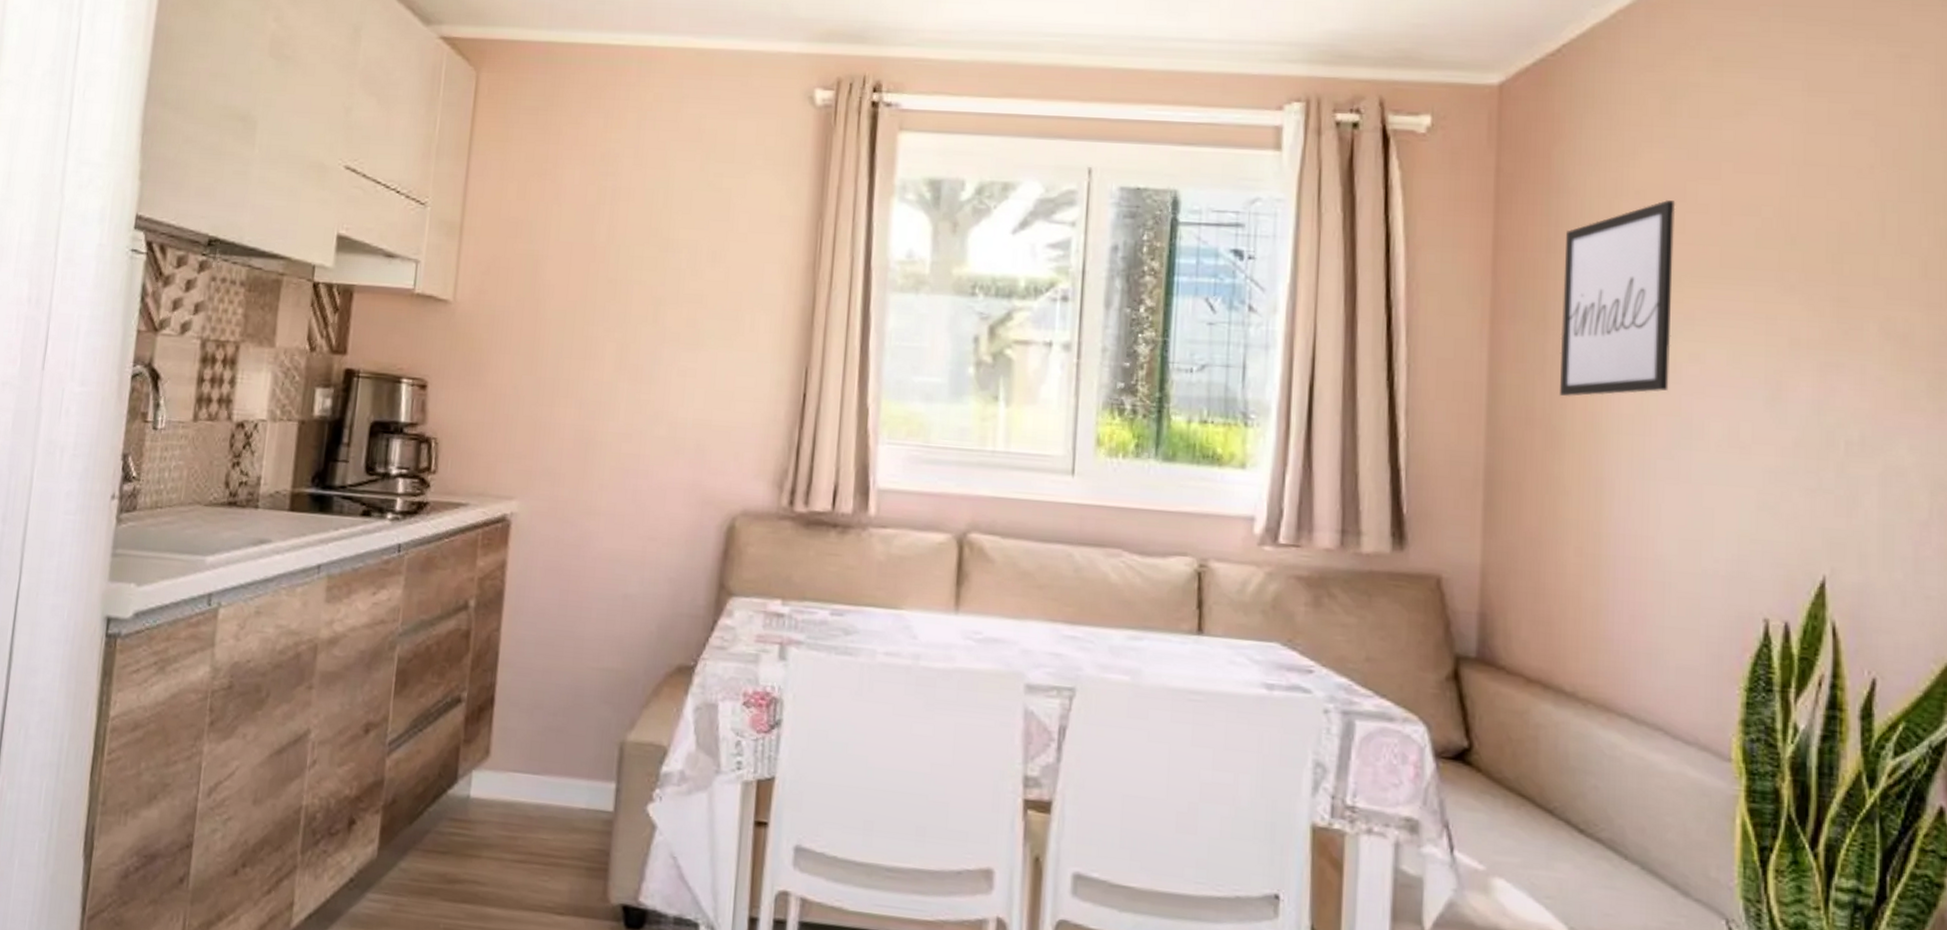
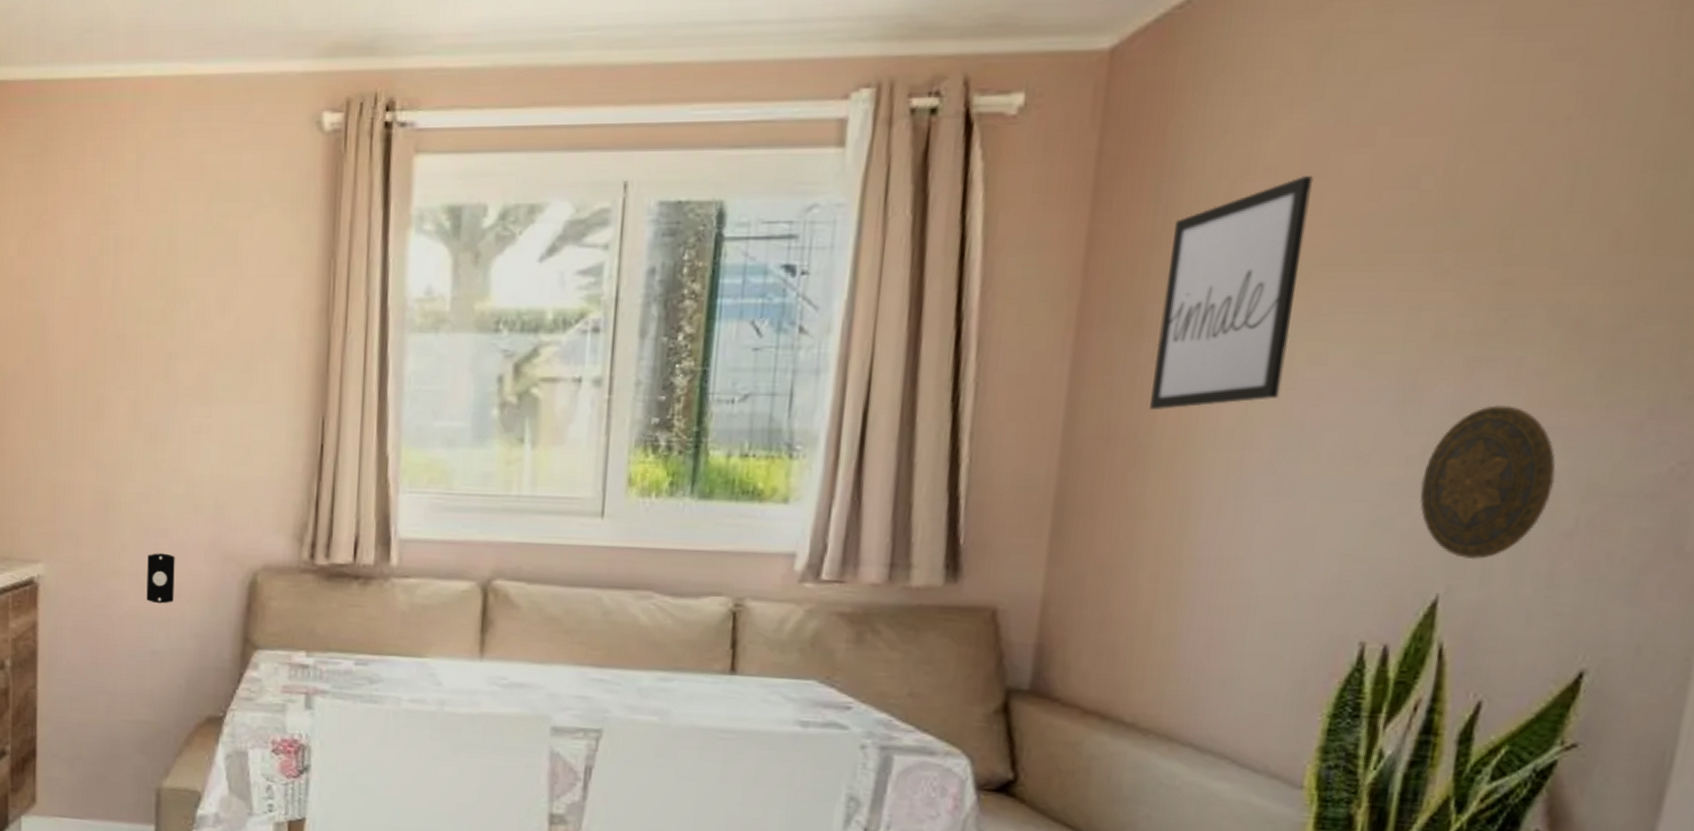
light switch: none [621,494,654,547] -> present [146,553,175,604]
decorative plate: none [1797,405,1908,545] -> present [1420,405,1556,560]

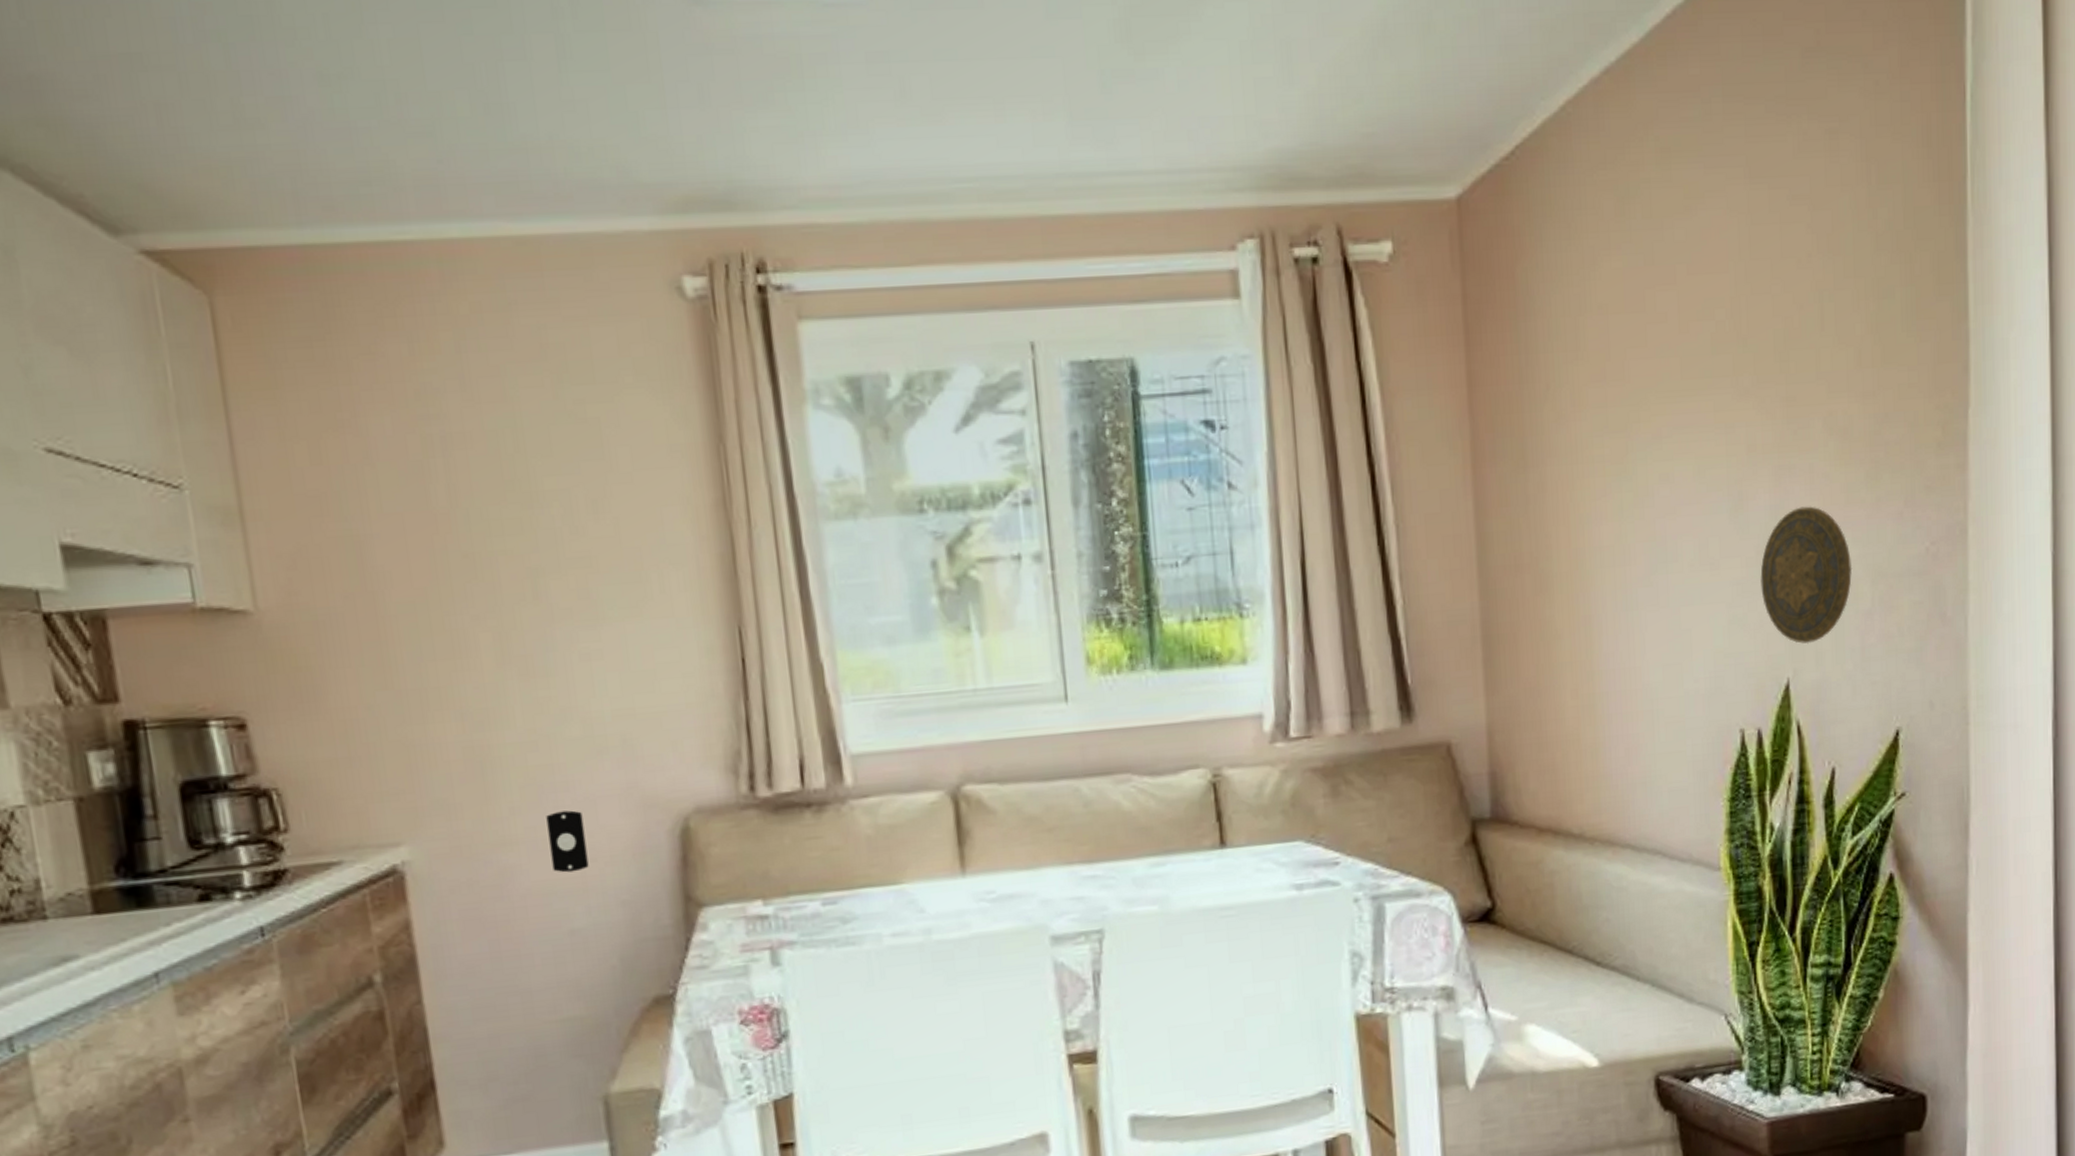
wall art: present [1150,176,1314,411] -> none [1536,312,1643,537]

